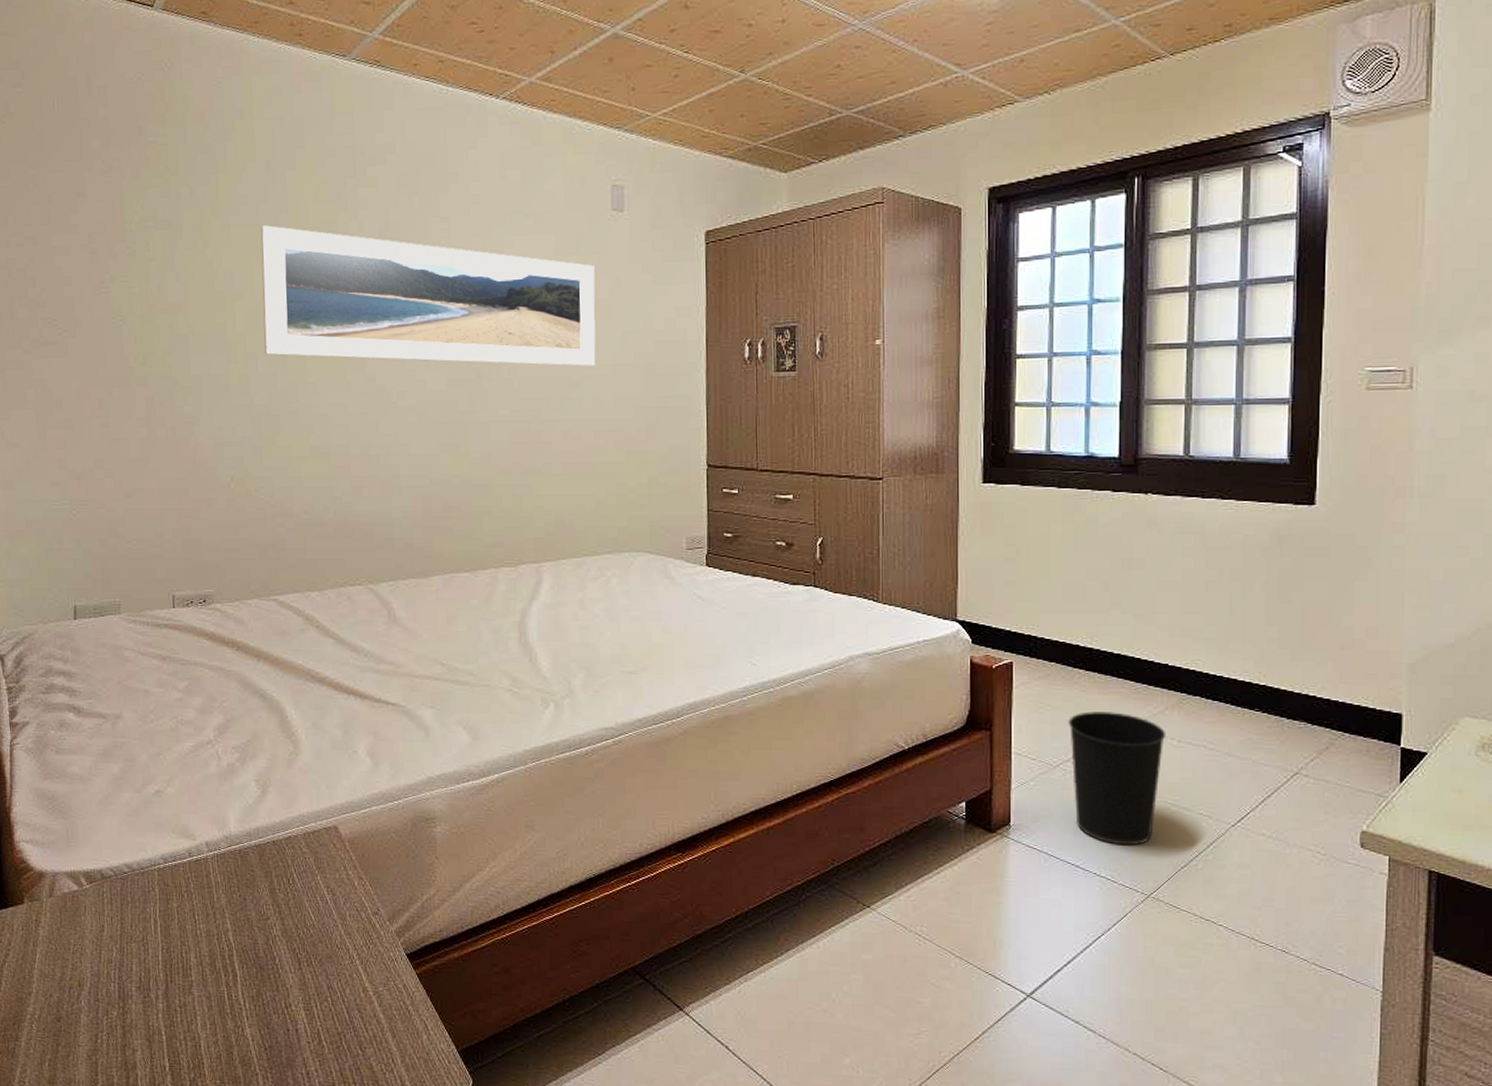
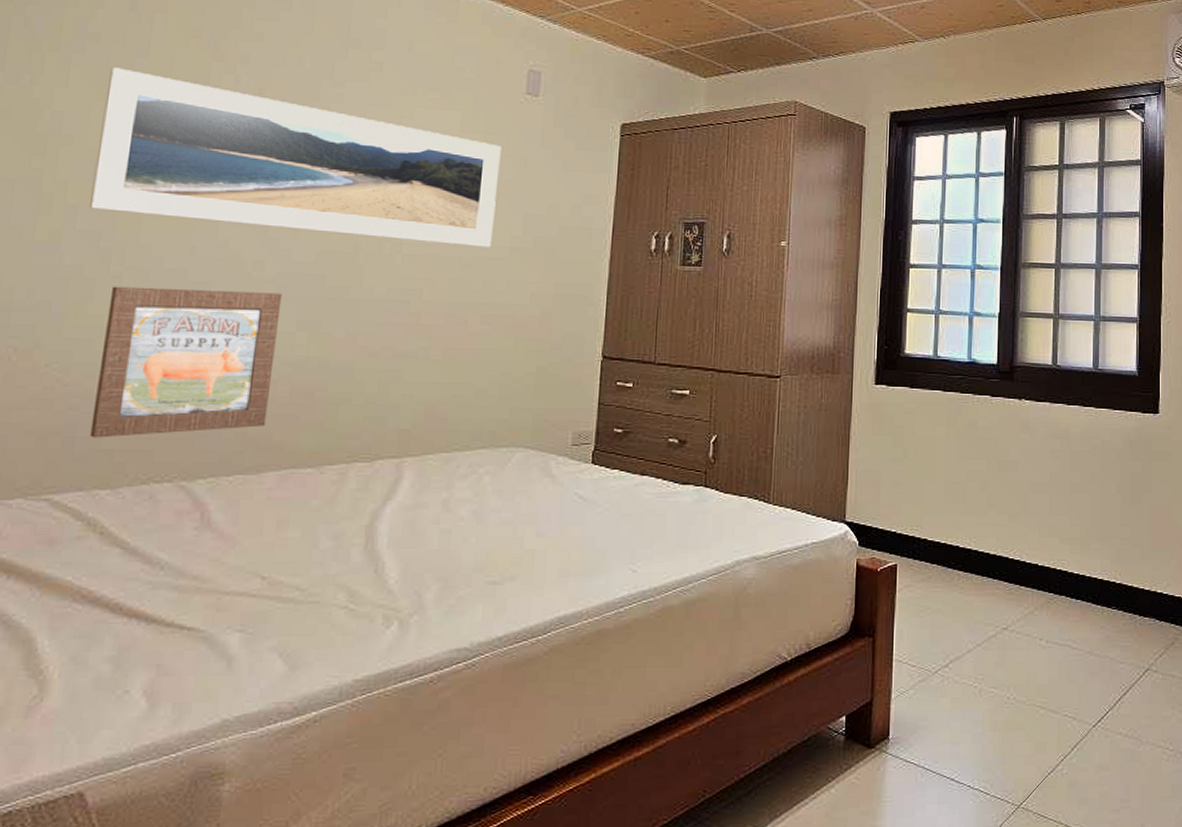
wall art: none [292,419,427,549] -> present [89,286,282,438]
wastebasket: present [1068,711,1167,846] -> none [947,614,1036,754]

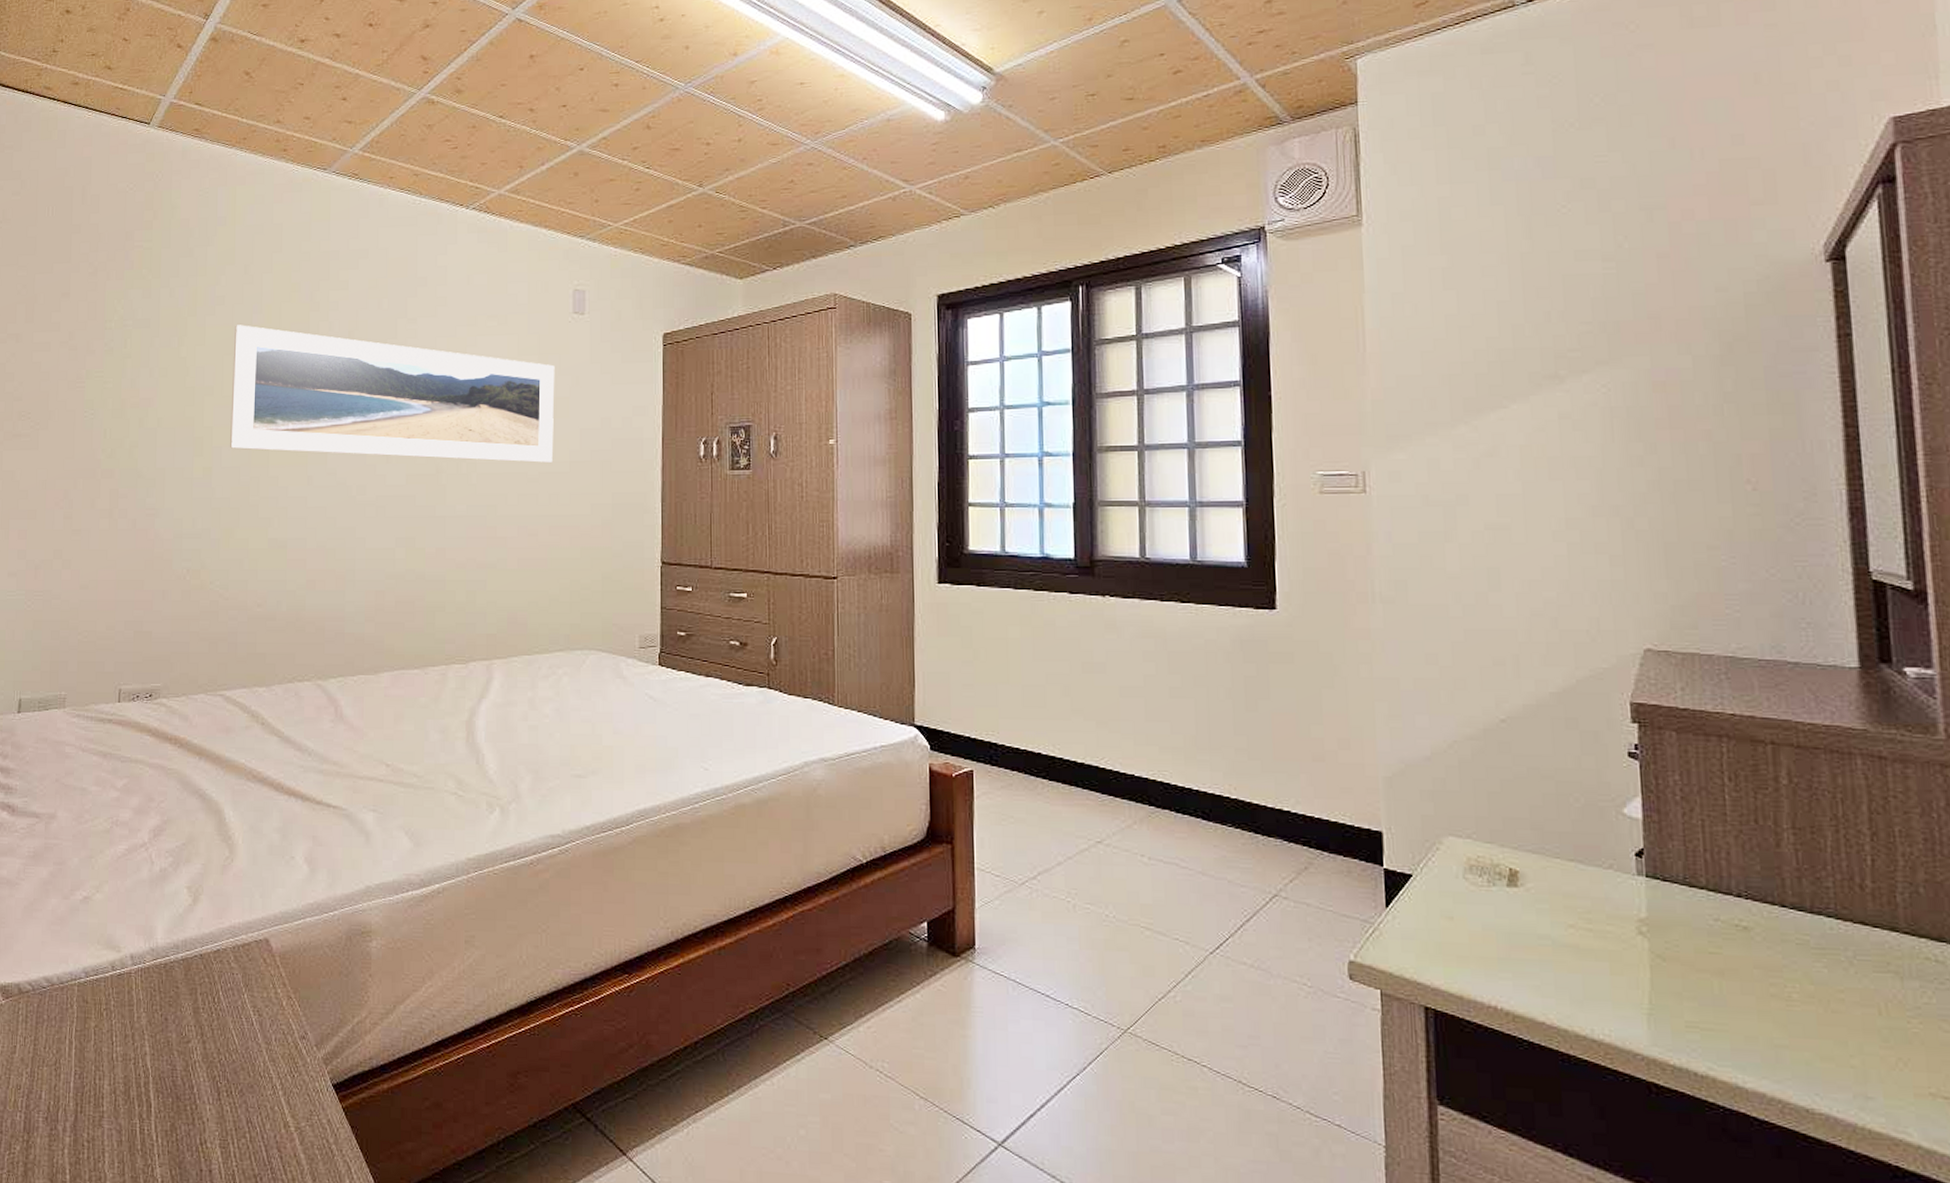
wall art: present [89,286,282,438] -> none [247,513,382,644]

